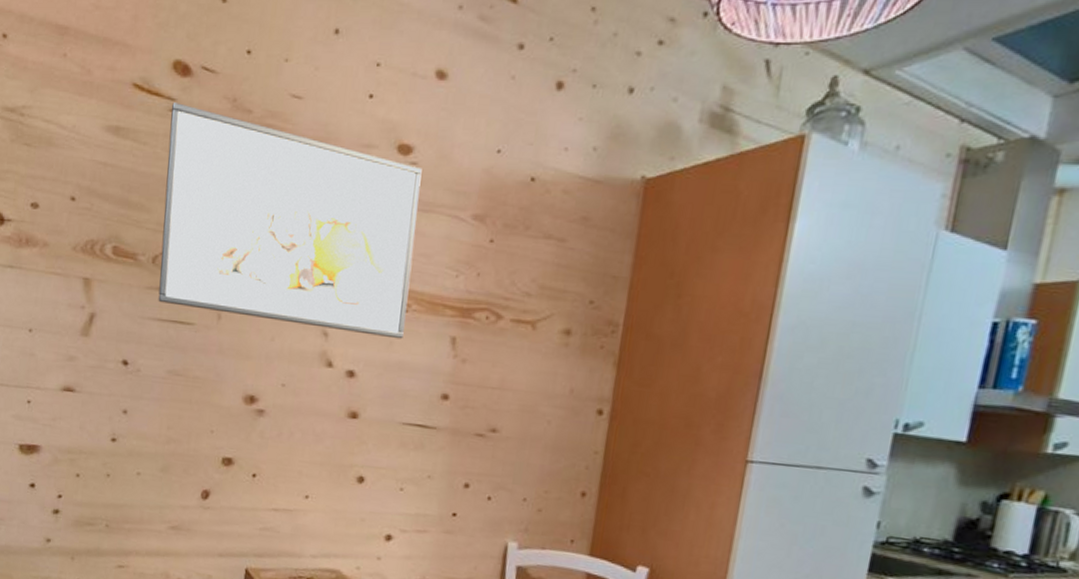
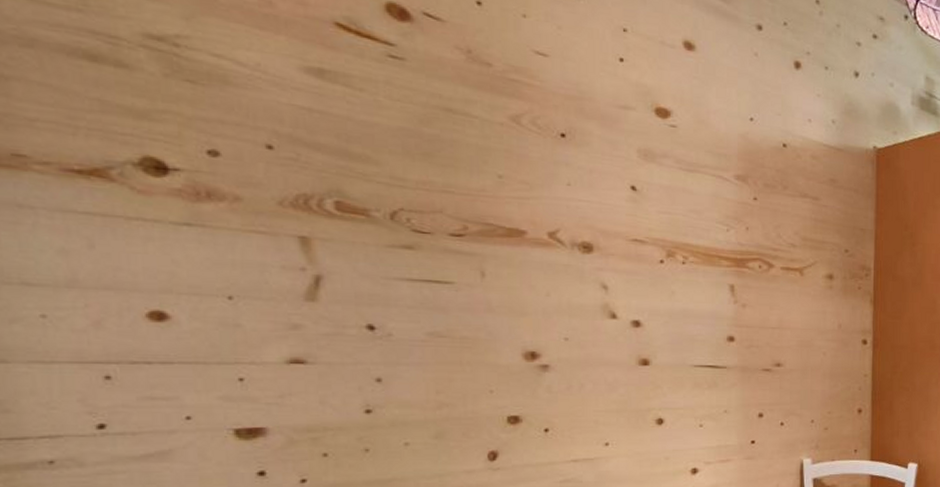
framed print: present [158,103,422,339] -> none [390,48,684,289]

